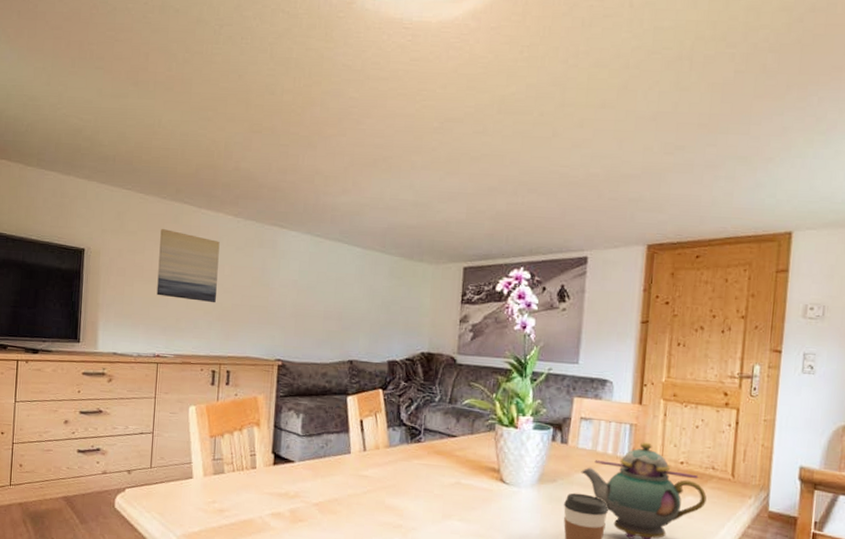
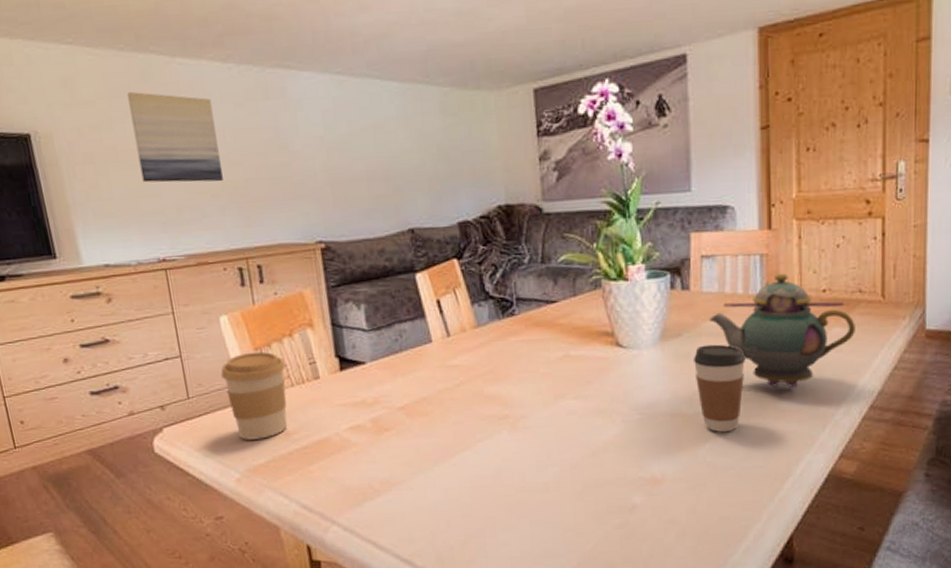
coffee cup: none [180,438,232,511] -> present [221,351,288,440]

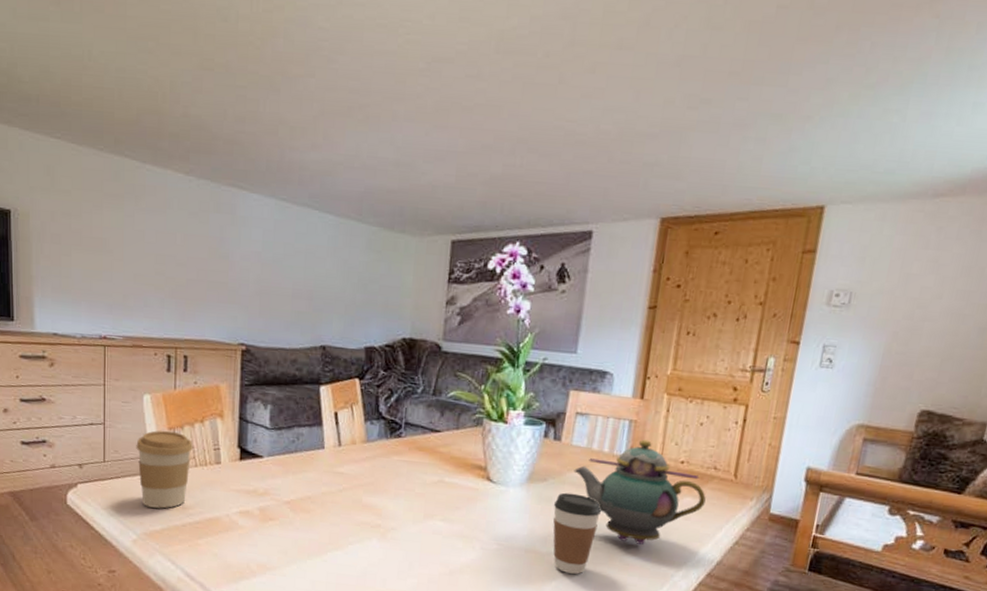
wall art: present [127,92,223,183] -> none [99,188,169,278]

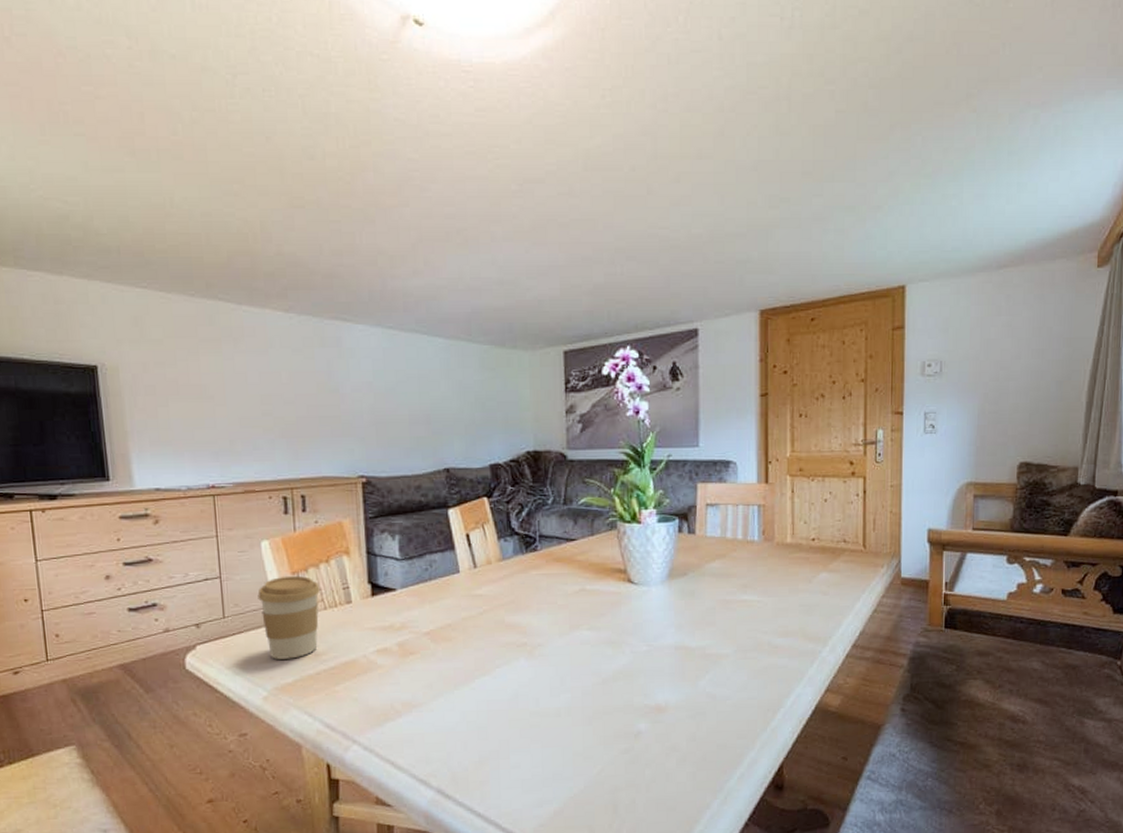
coffee cup: present [553,492,601,574] -> none [696,584,743,665]
teapot: present [574,439,706,545] -> none [712,522,840,625]

